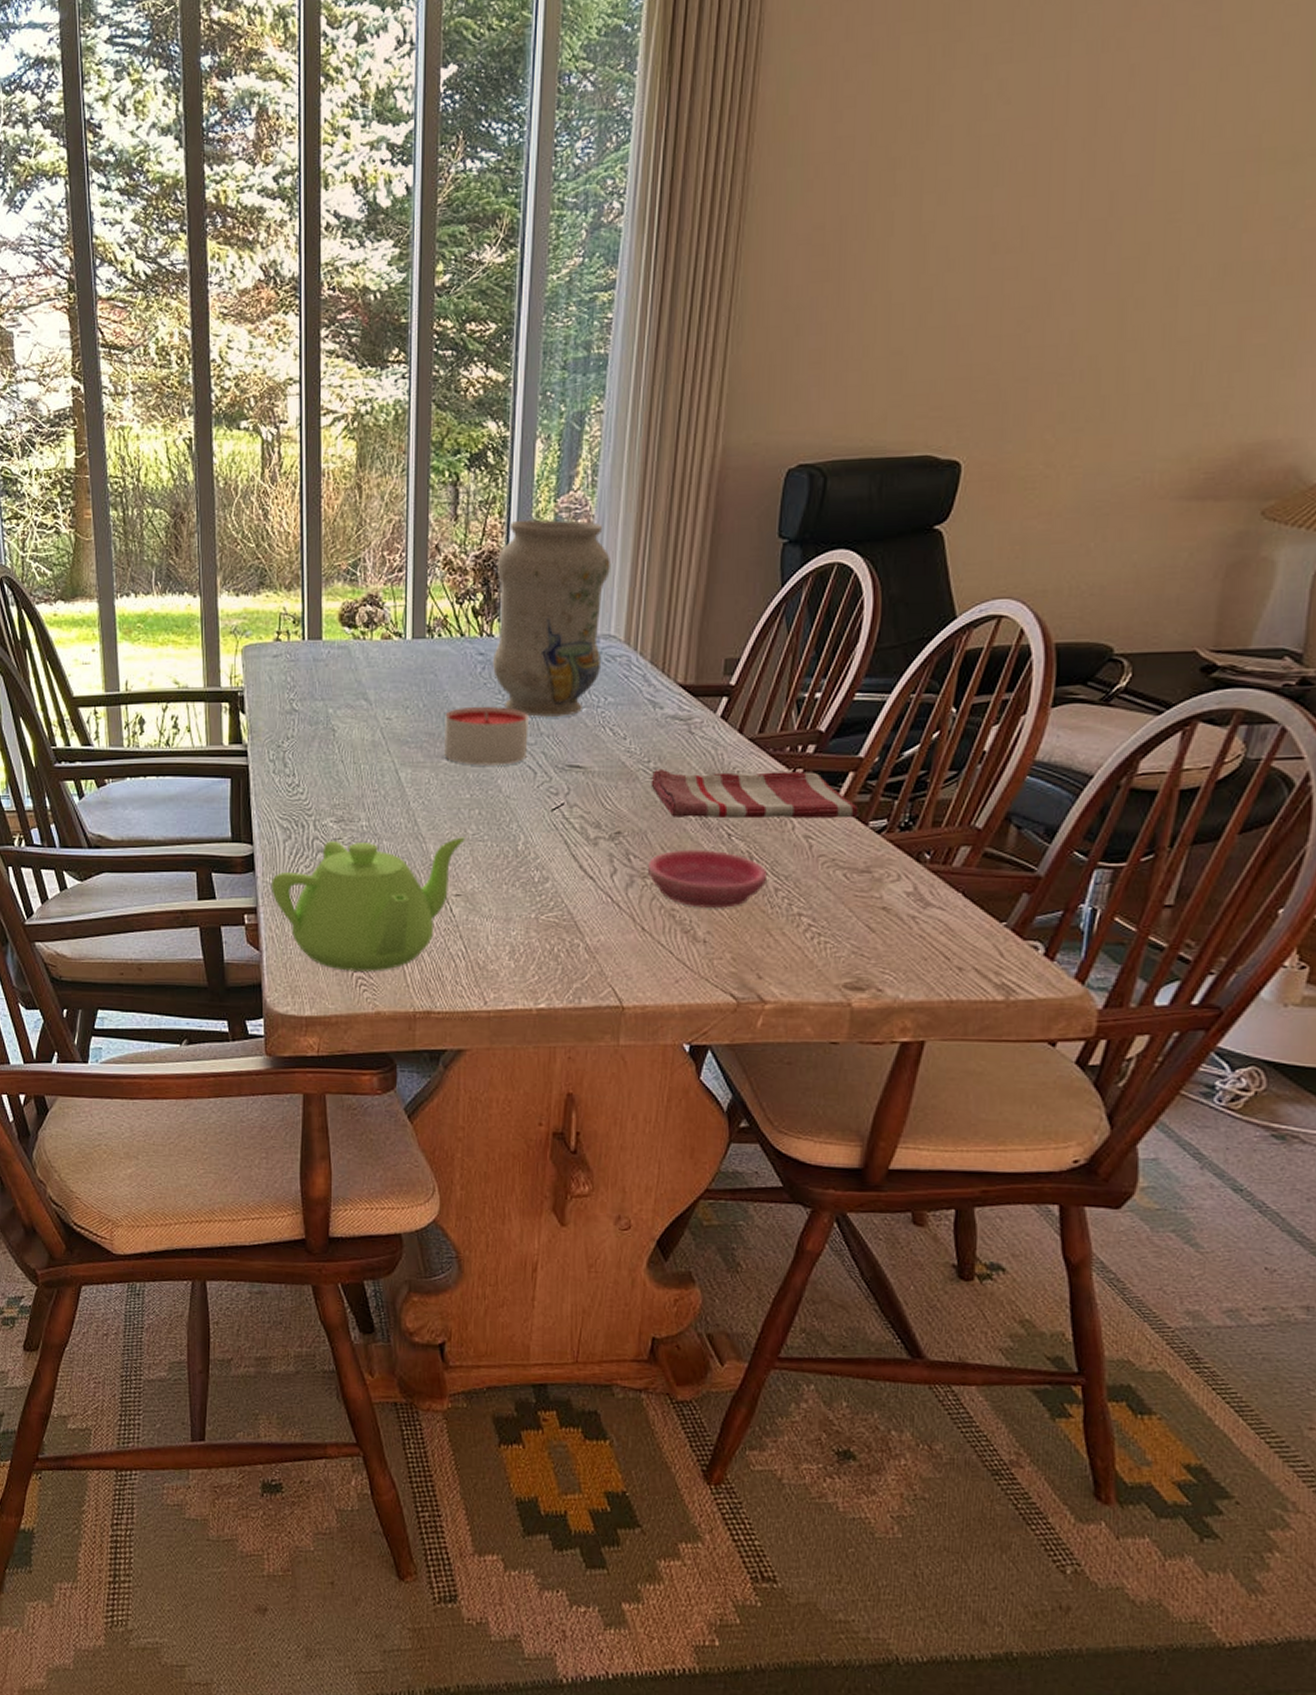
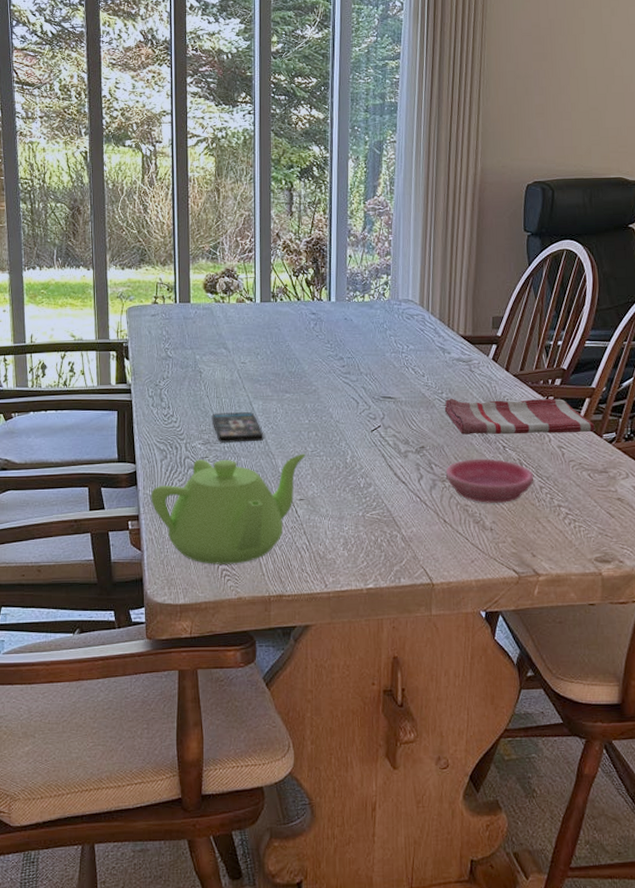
smartphone: none [347,783,413,821] -> present [212,412,264,443]
candle: present [444,706,529,766] -> none [287,352,351,398]
vase: present [492,519,610,717] -> none [322,216,406,360]

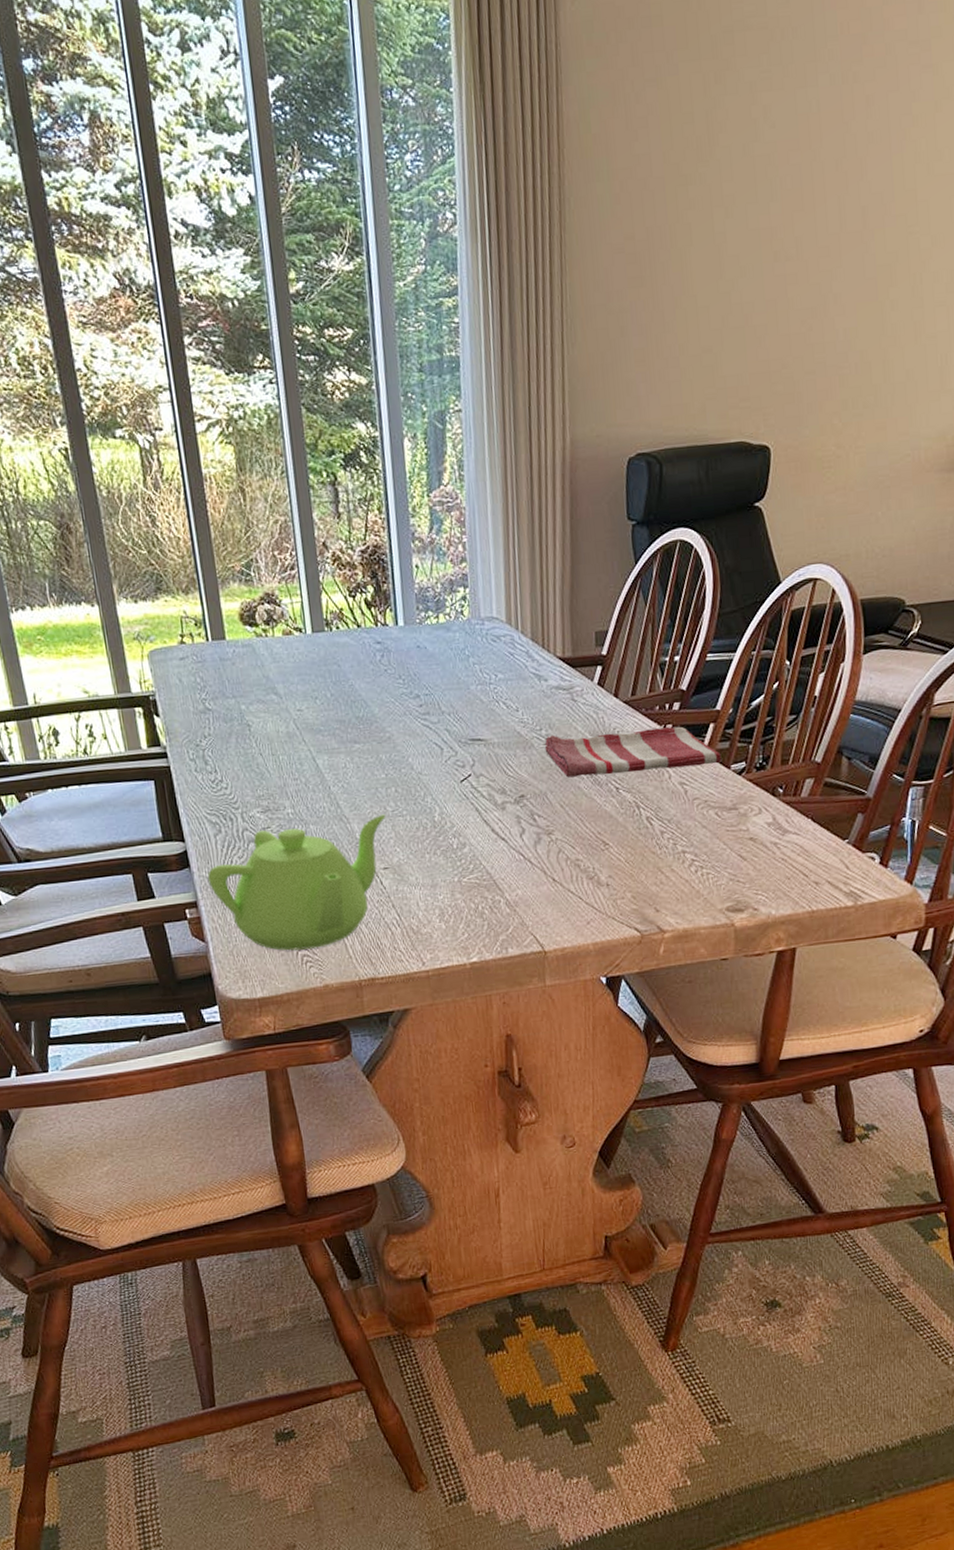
smartphone: present [212,412,264,443] -> none [268,770,335,809]
saucer: present [445,458,534,503] -> none [551,803,654,856]

